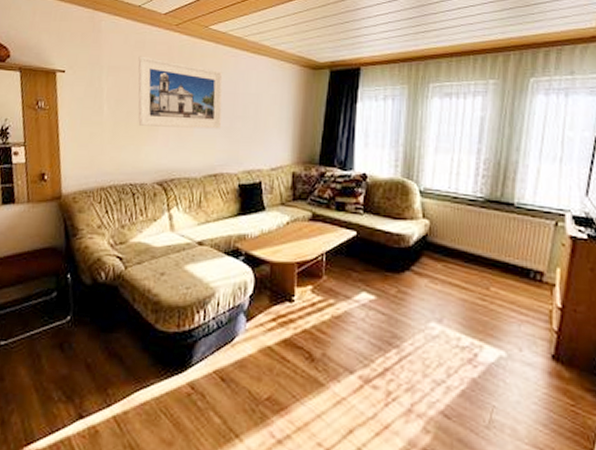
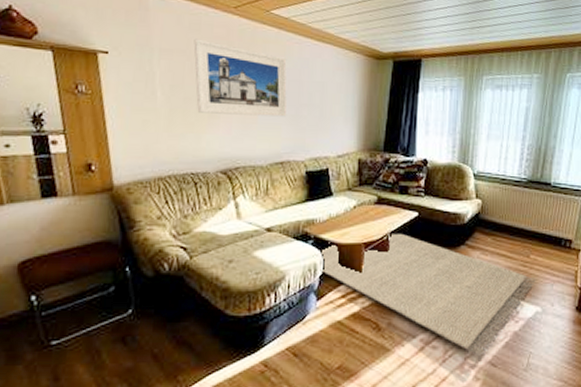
rug: none [250,254,498,403] -> present [320,234,536,356]

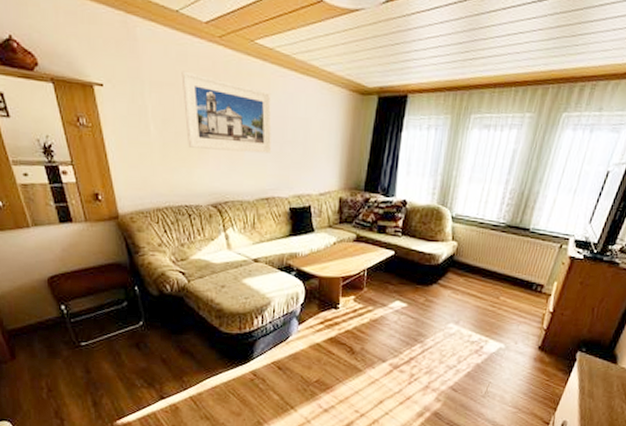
rug: present [320,234,536,356] -> none [301,270,503,381]

